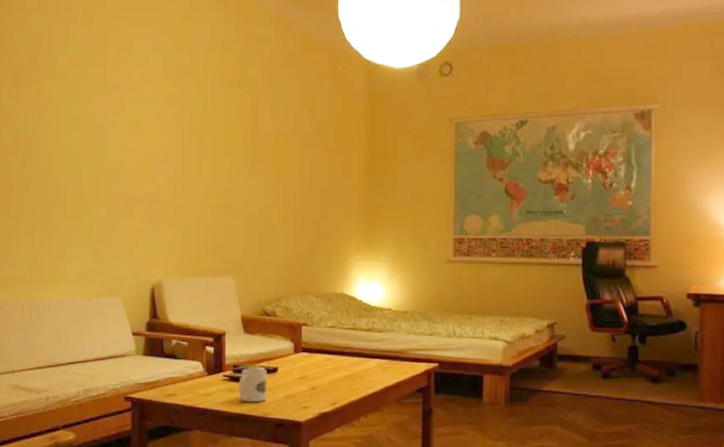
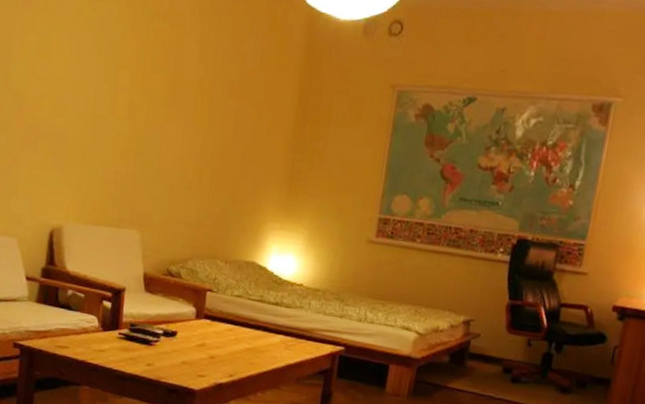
mug: present [238,368,267,403] -> none [133,329,165,365]

